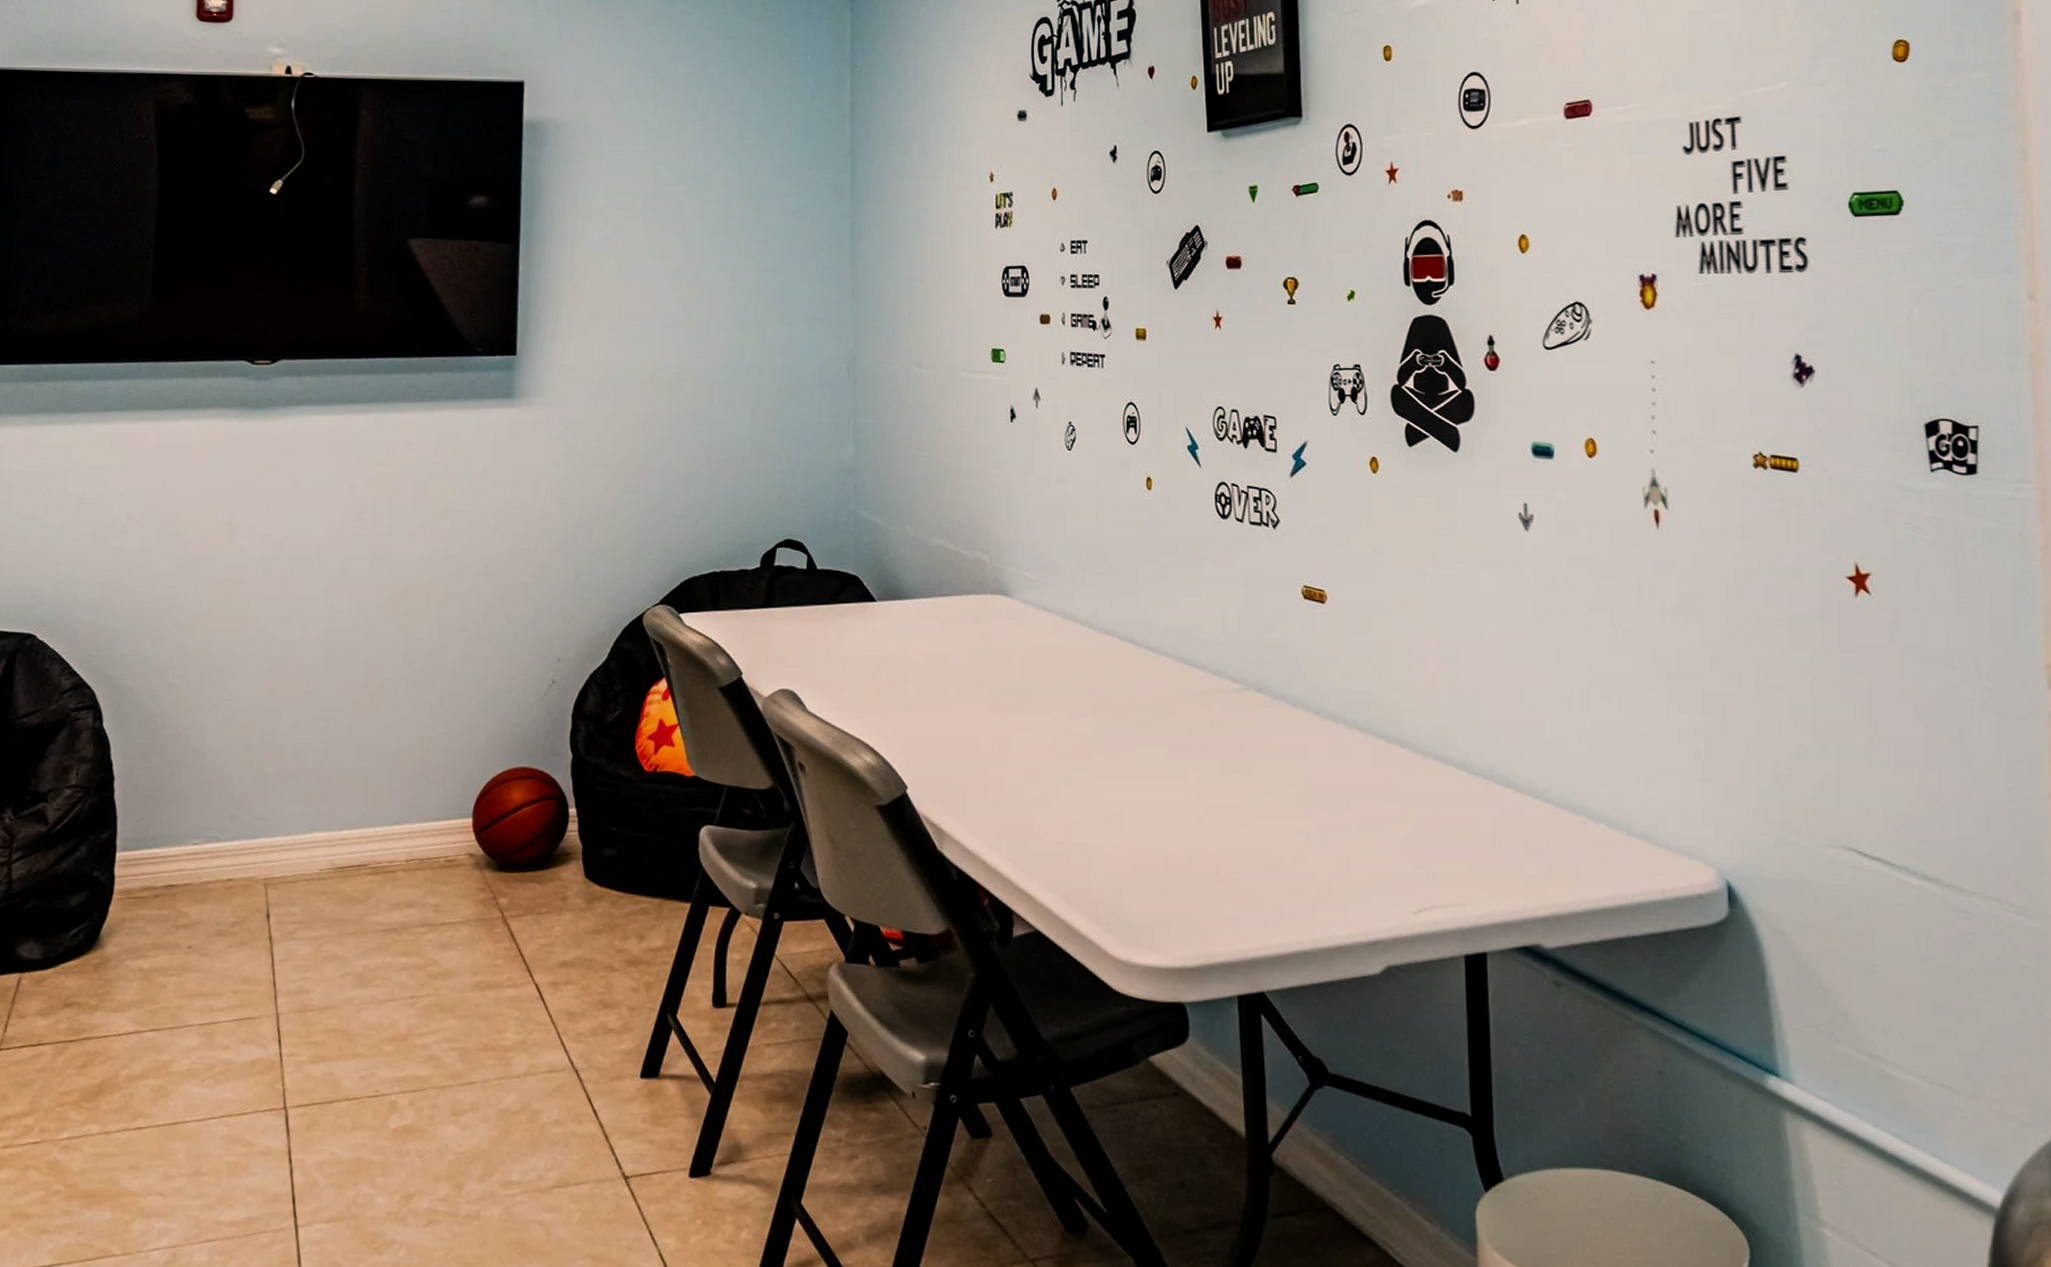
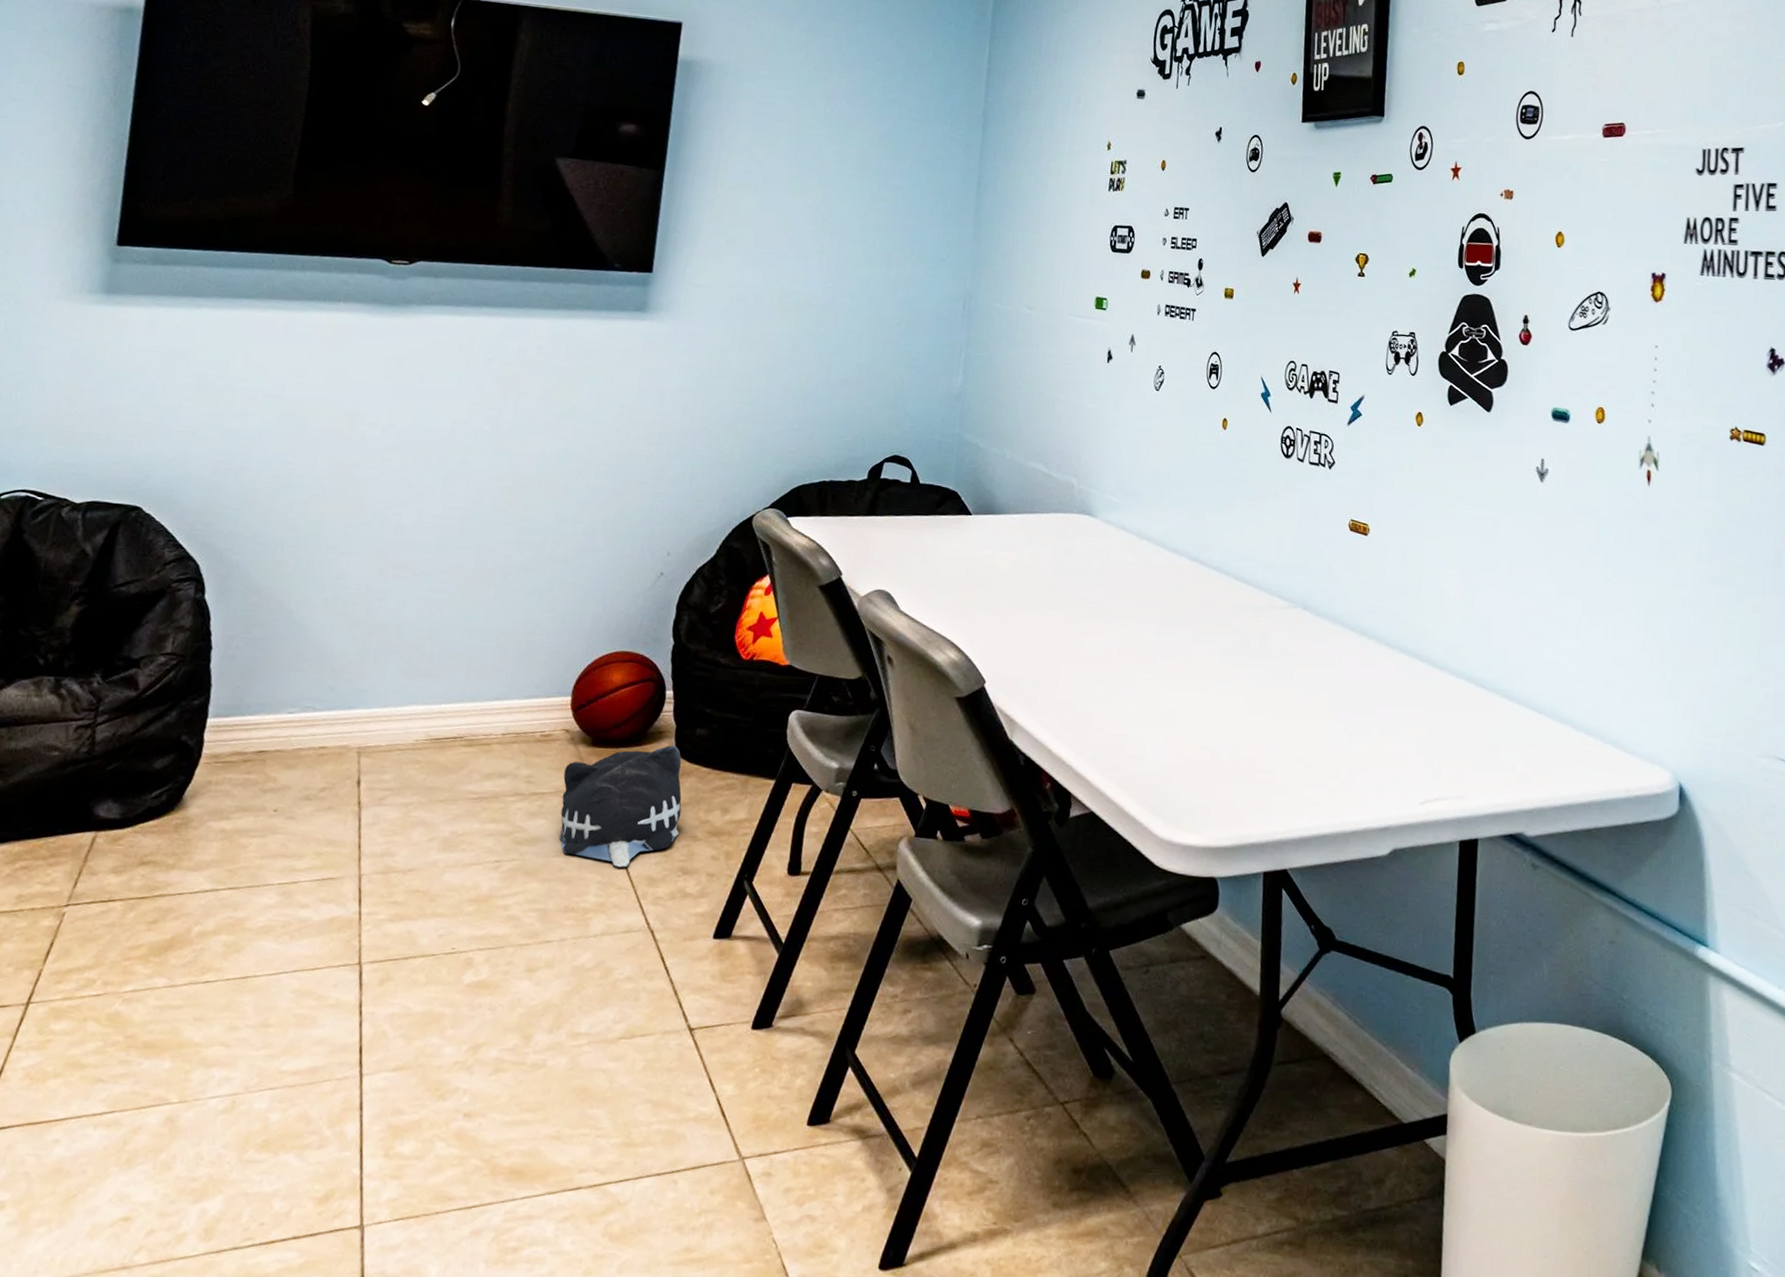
plush toy: none [472,867,596,1001] -> present [560,745,682,867]

